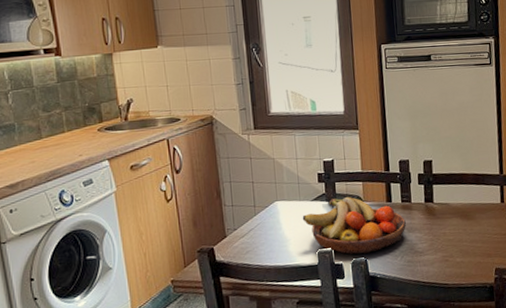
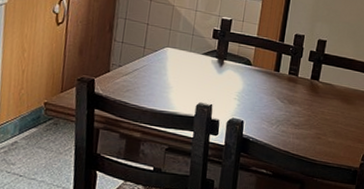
fruit bowl: present [302,197,406,255] -> none [189,57,289,116]

